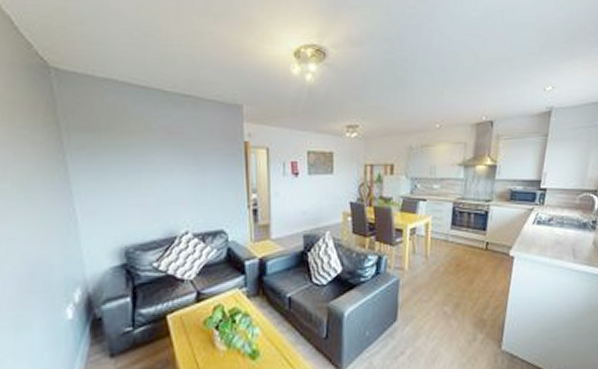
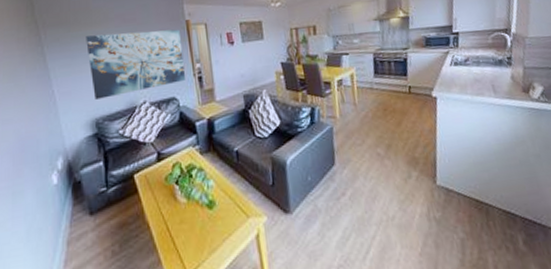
wall art: none [120,147,239,224] -> present [86,29,186,100]

